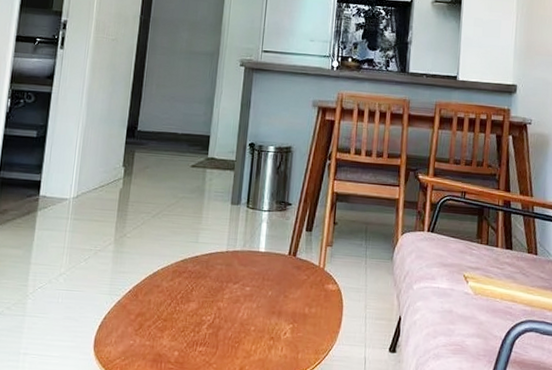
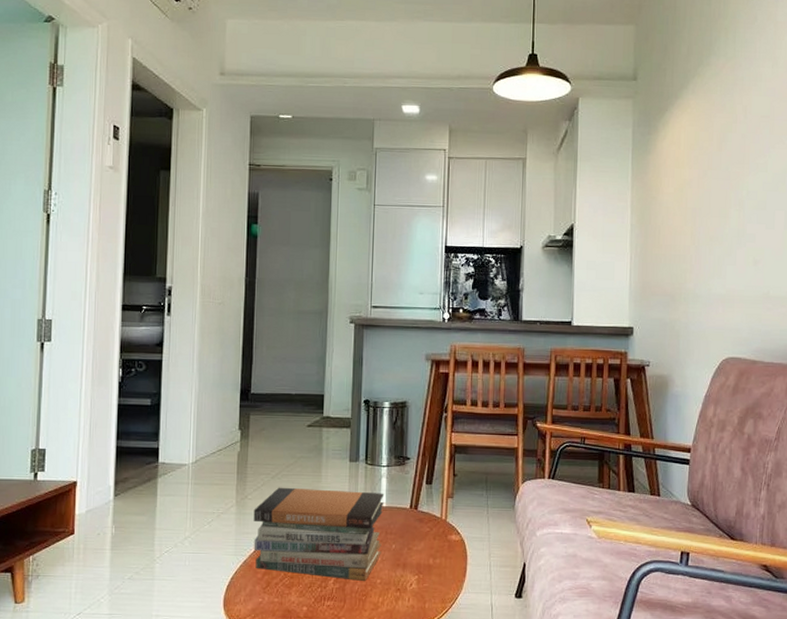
book stack: none [128,227,264,327] -> present [253,487,385,581]

